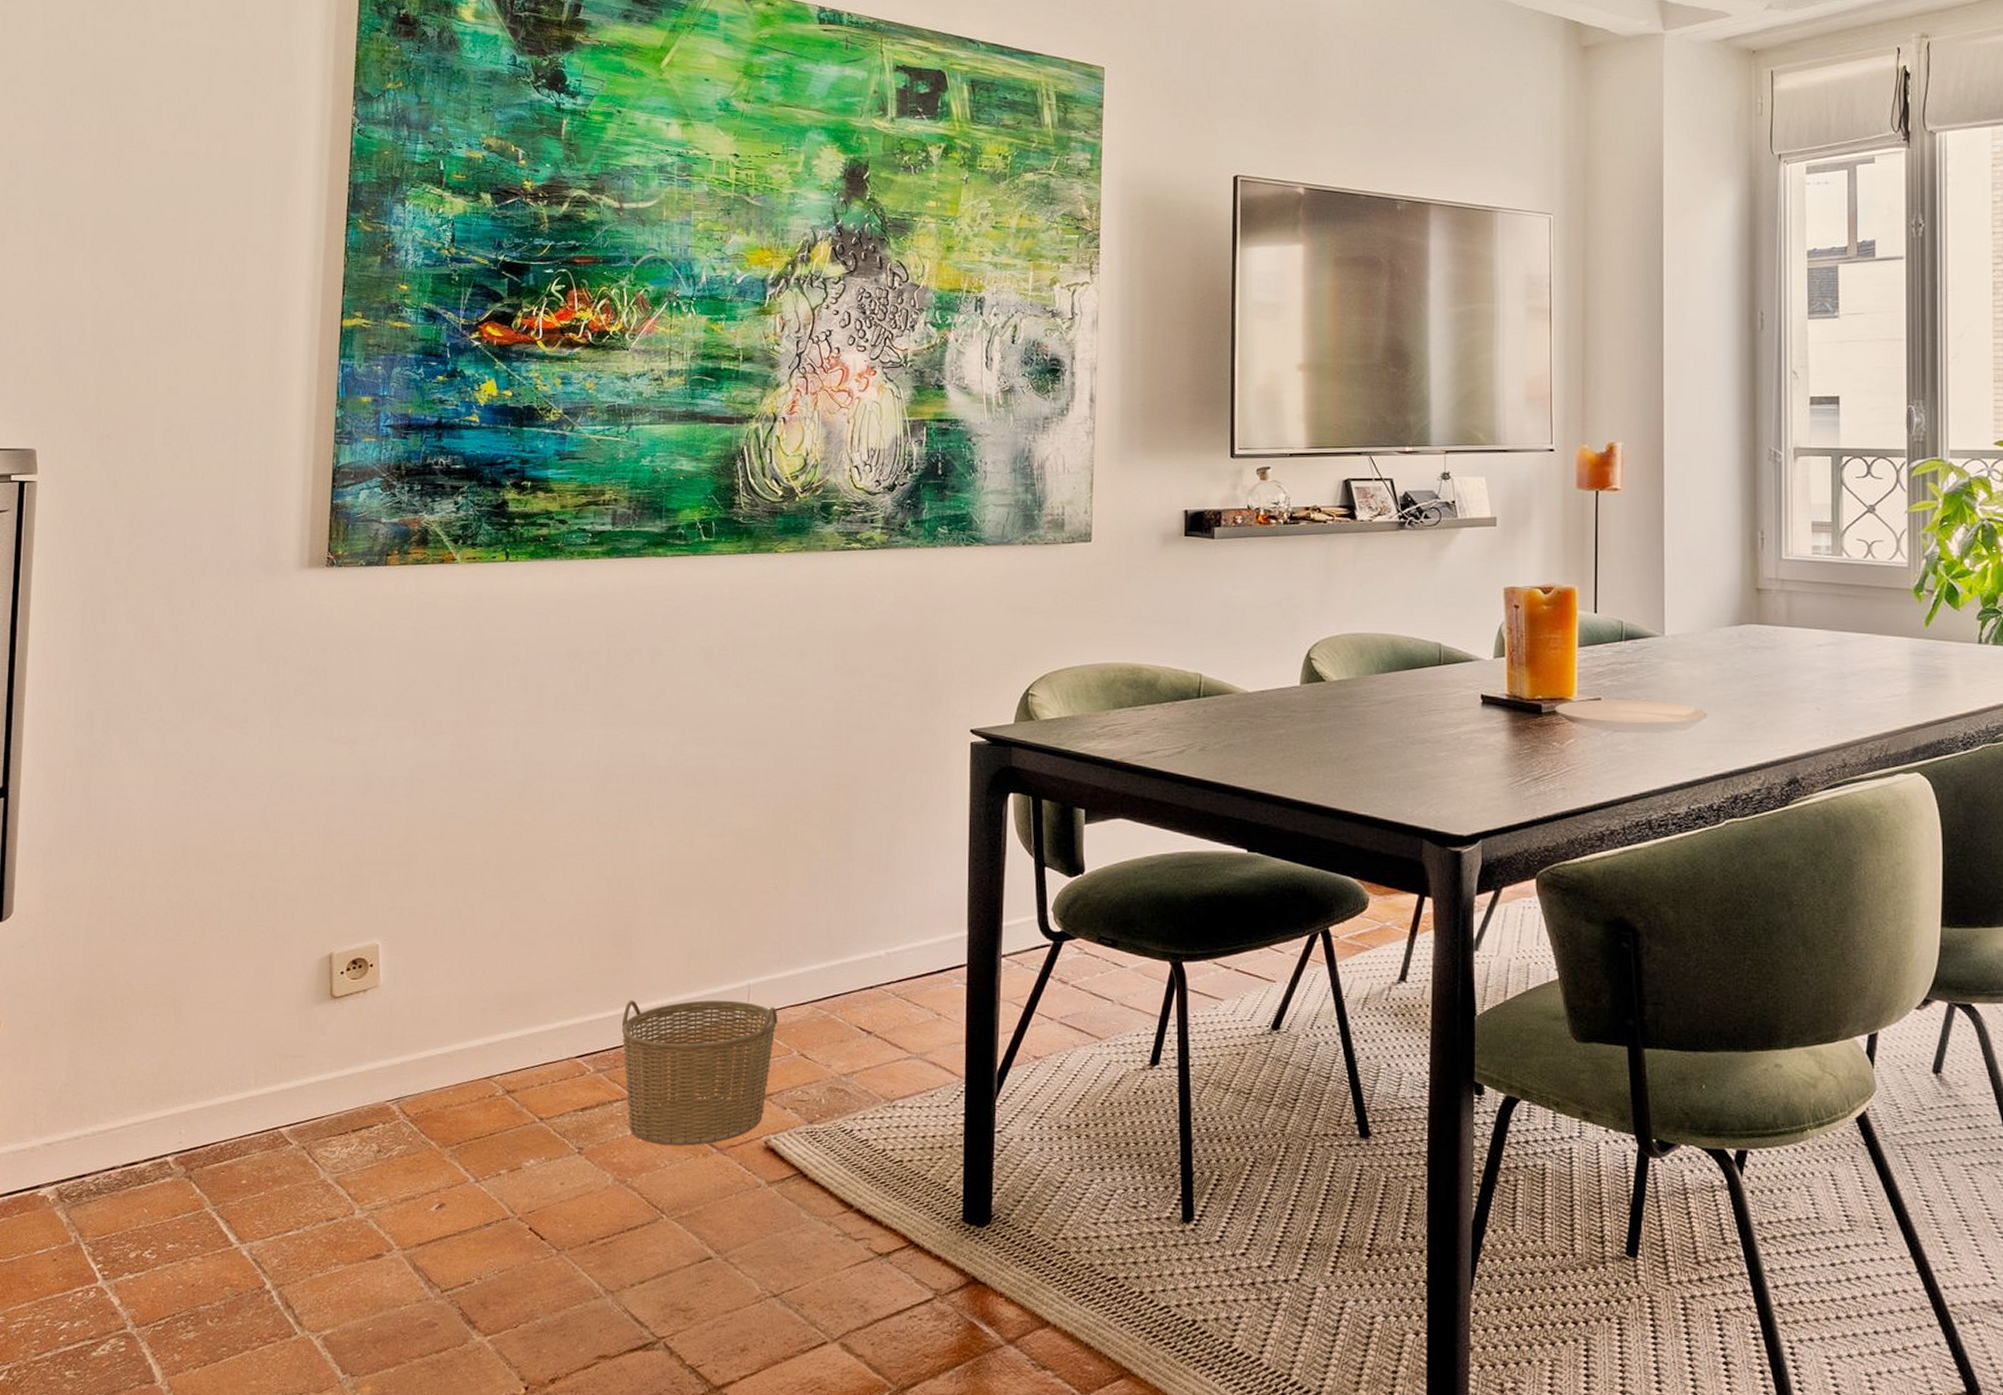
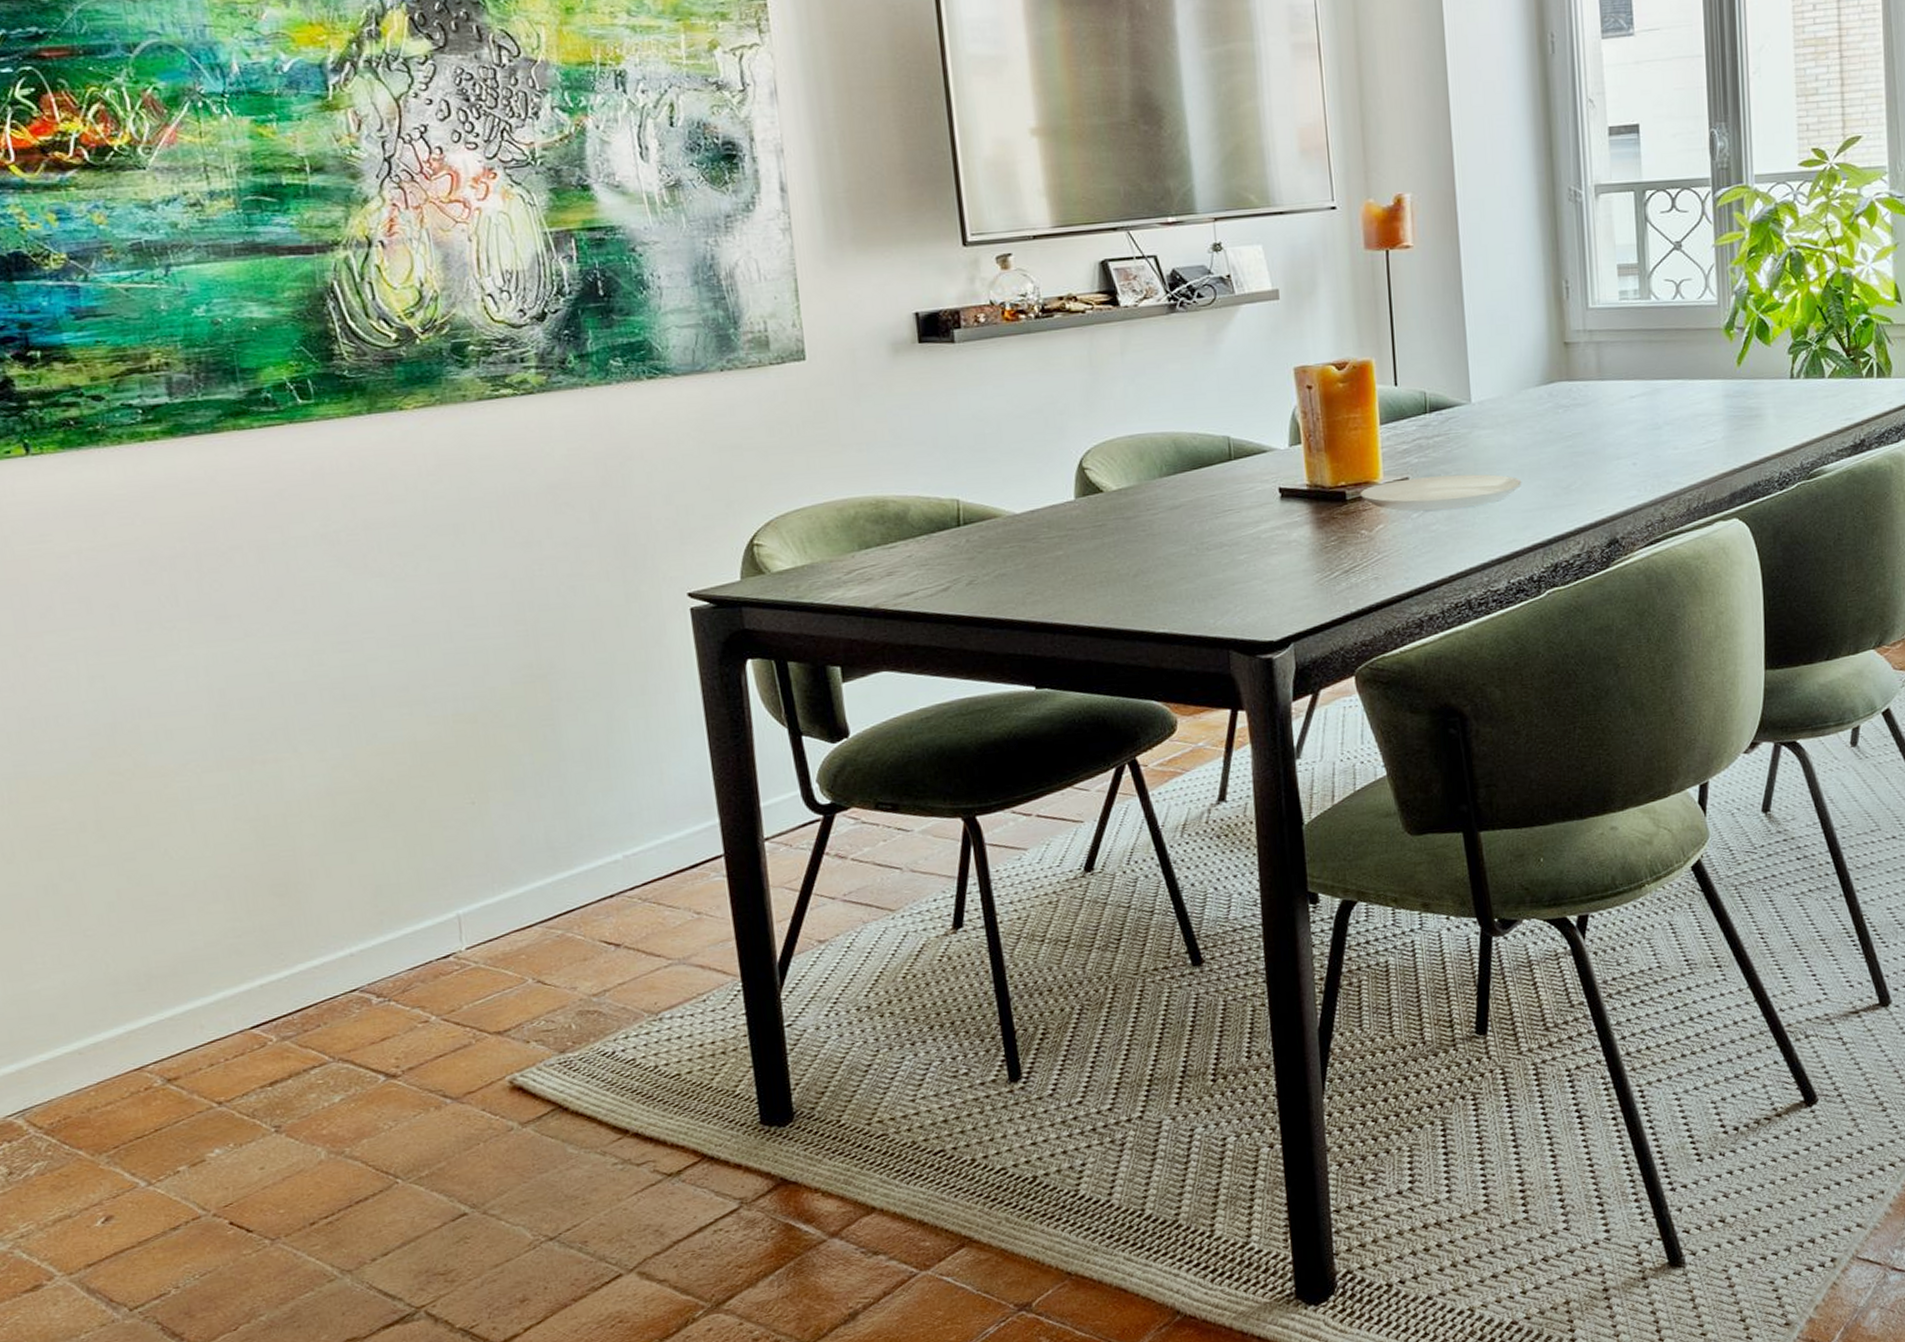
basket: present [621,1000,778,1146] -> none [302,934,503,1106]

